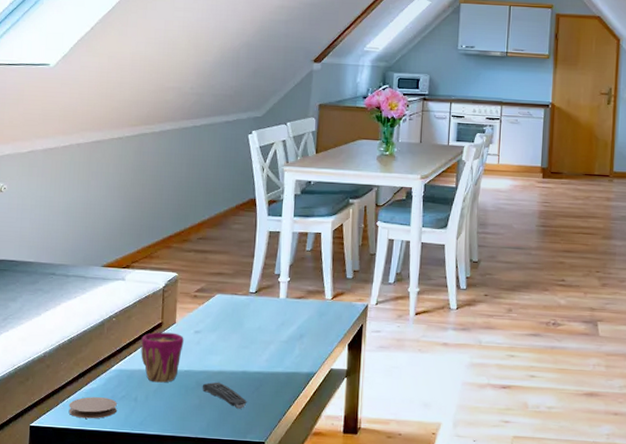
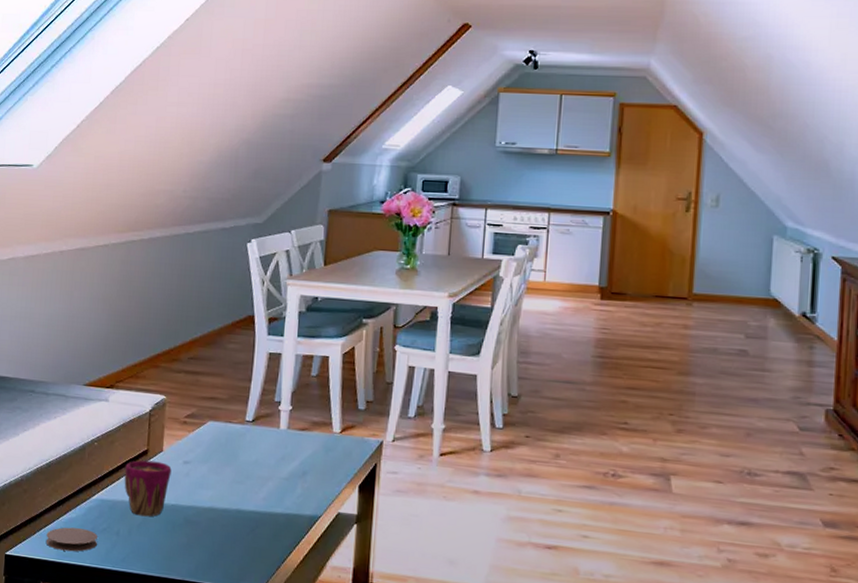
remote control: present [203,382,247,409] -> none [191,519,241,552]

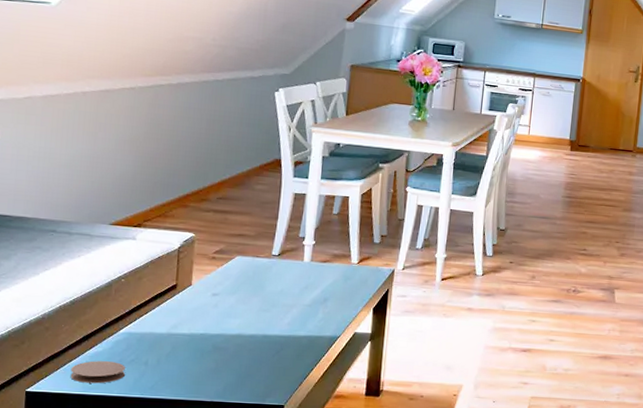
cup: present [124,460,172,517] -> none [152,294,200,347]

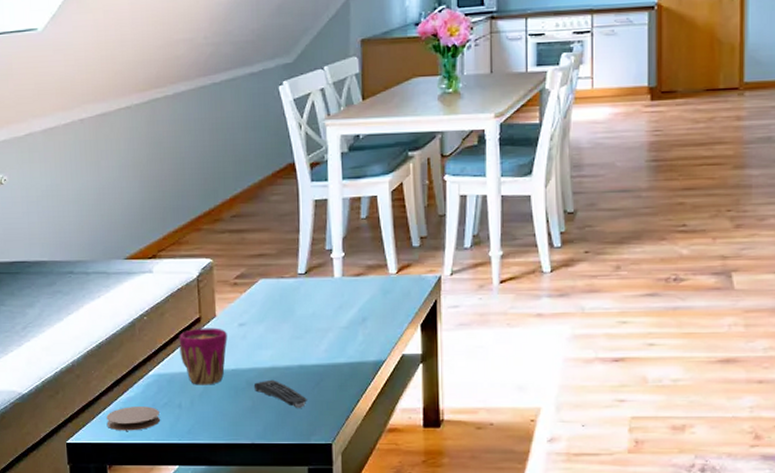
cup: none [152,294,200,347] -> present [179,327,228,385]
remote control: none [220,345,267,373] -> present [255,379,307,408]

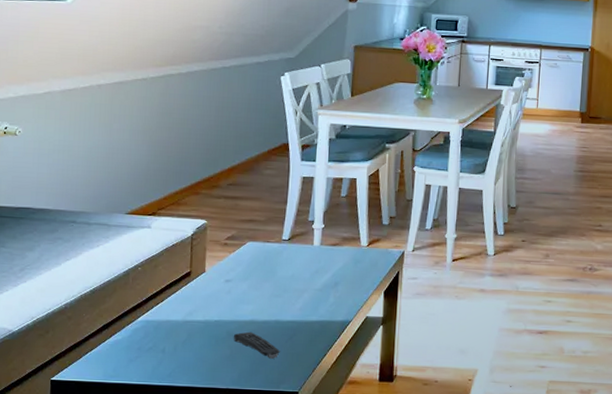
coaster: present [106,406,160,431] -> none [92,349,144,372]
cup: present [179,327,228,385] -> none [168,281,214,334]

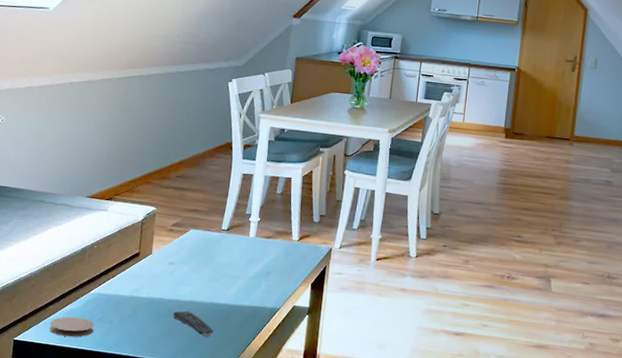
coaster: none [92,349,144,372] -> present [49,316,94,338]

